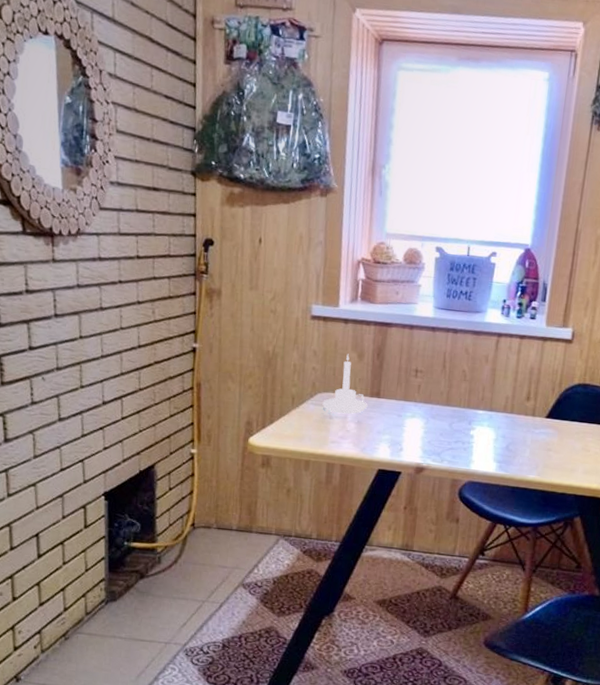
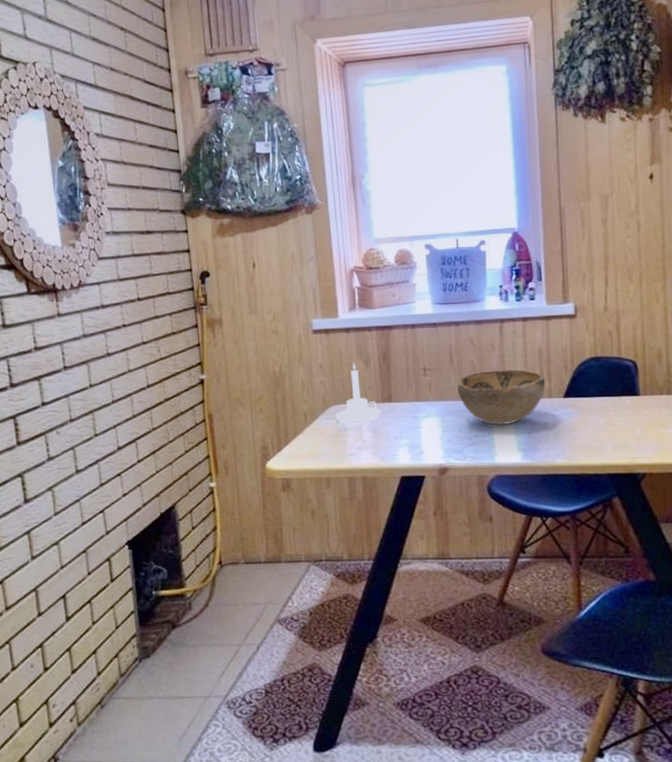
decorative bowl: none [445,381,532,435] -> present [457,369,546,425]

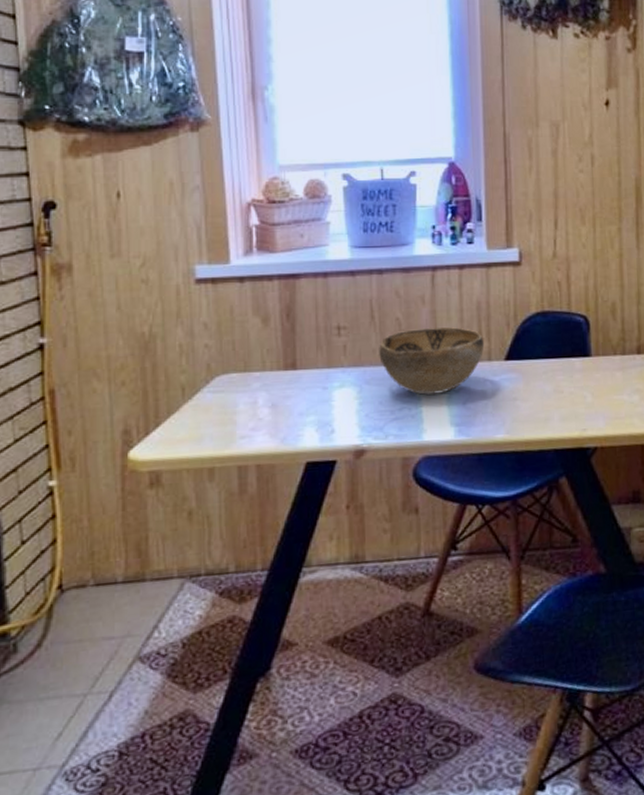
candle holder: present [335,362,381,425] -> none [223,320,283,399]

